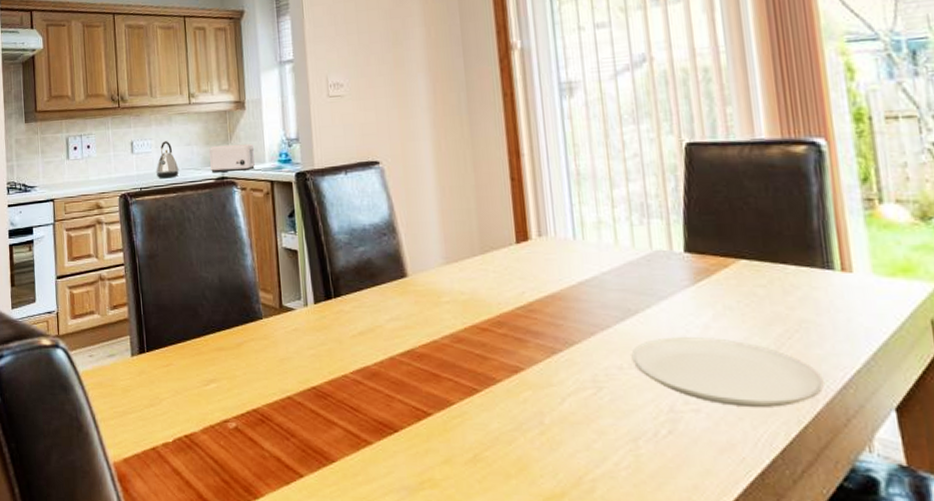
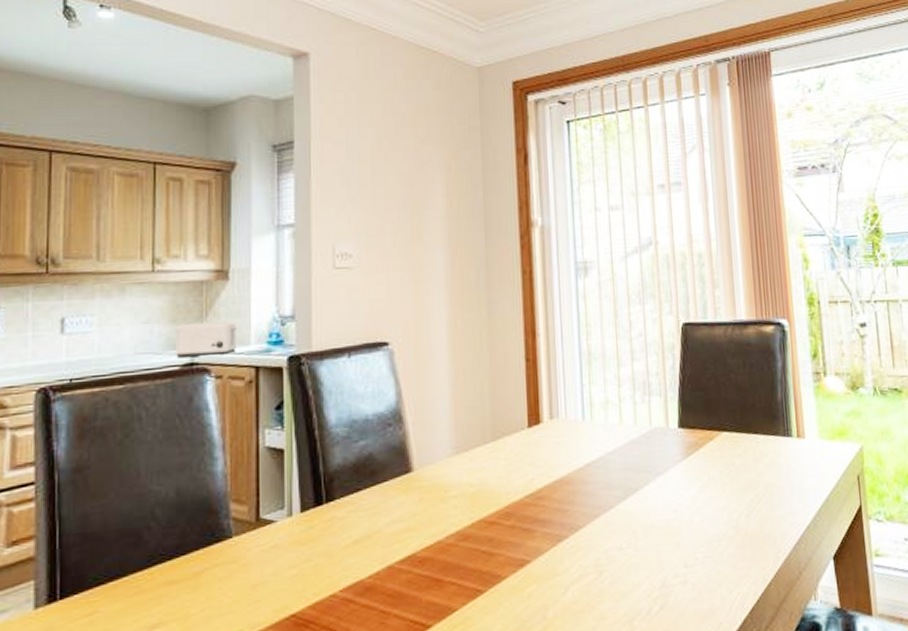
kettle: present [155,141,179,179] -> none [95,318,131,367]
plate: present [631,337,824,407] -> none [630,509,783,573]

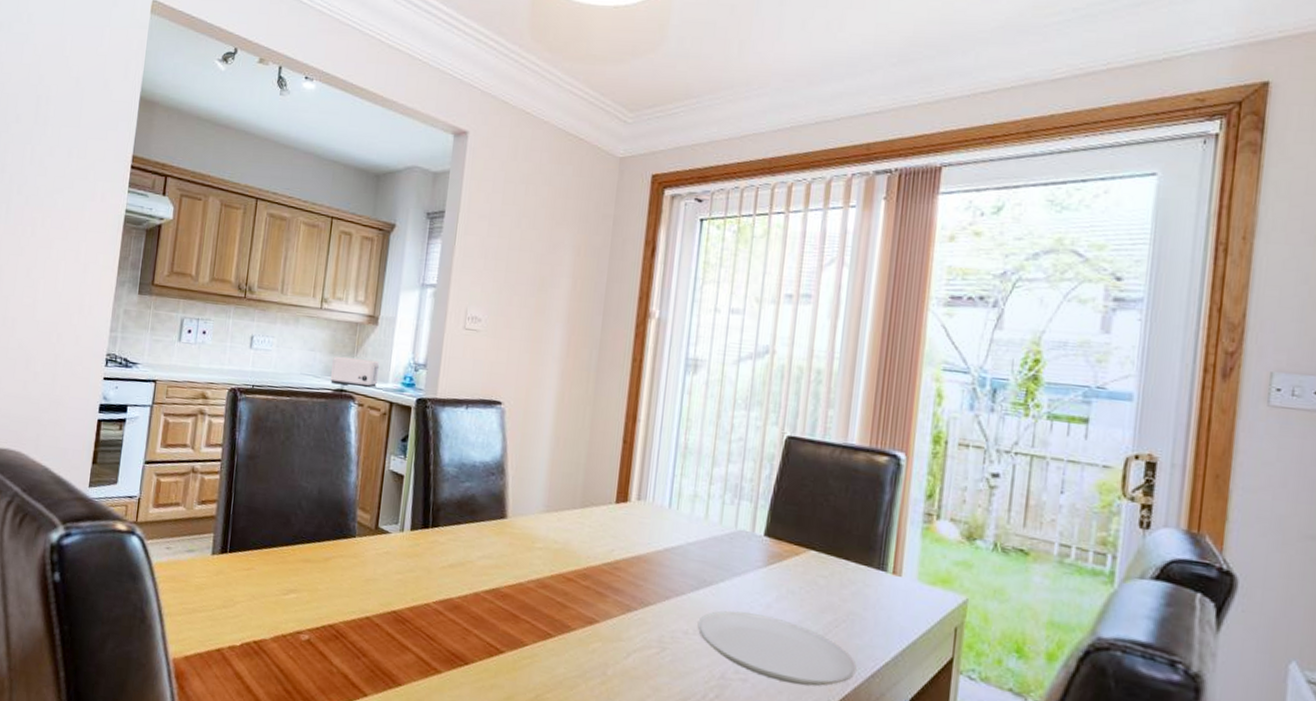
plate: none [630,509,783,573] -> present [697,610,857,686]

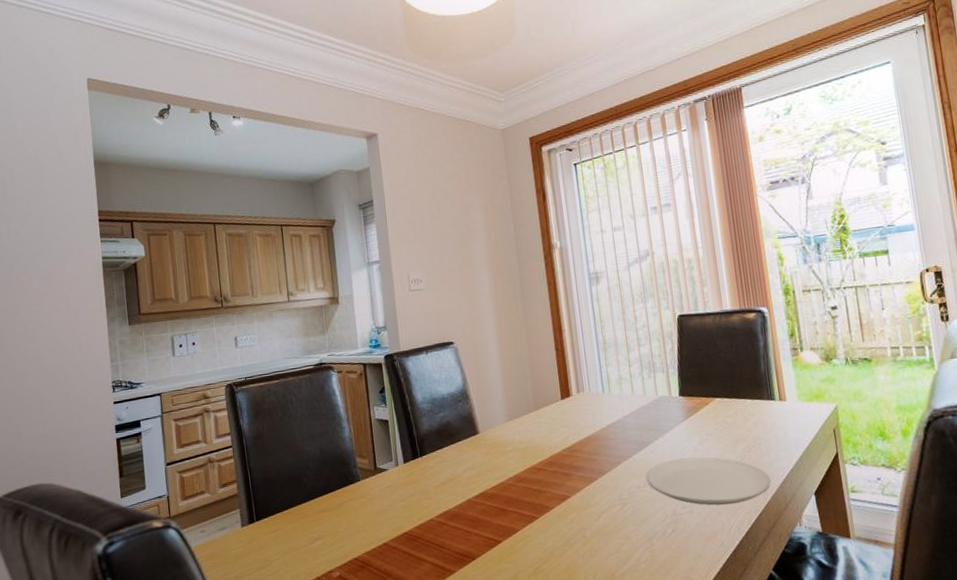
toaster: present [330,356,380,388] -> none [308,332,349,360]

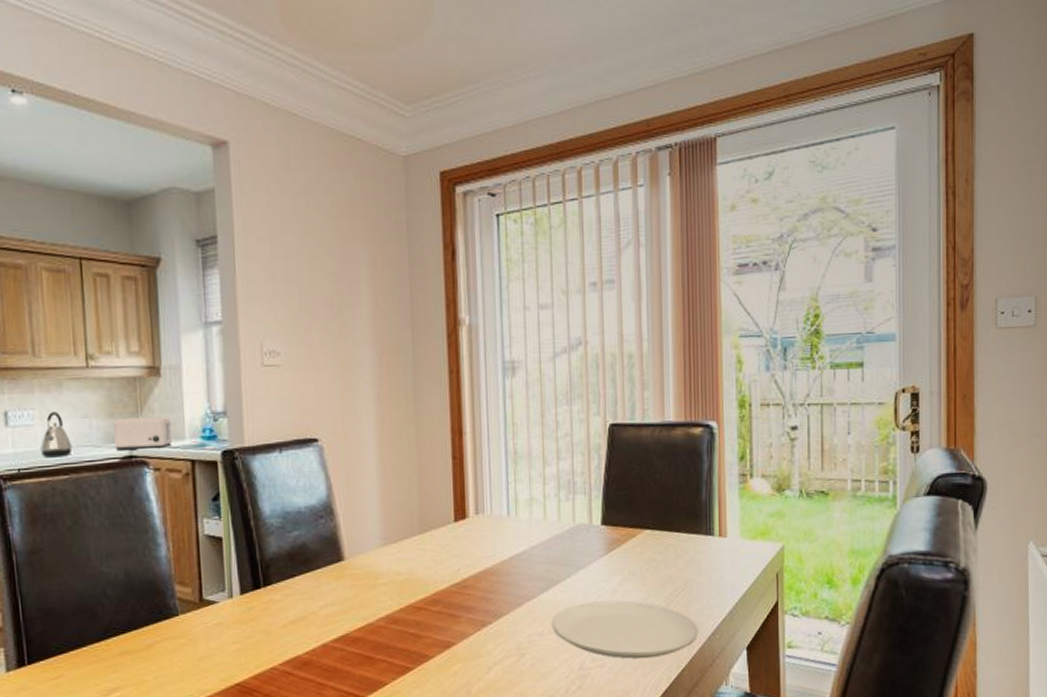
kettle: none [259,335,281,368] -> present [39,412,73,458]
toaster: none [308,332,349,360] -> present [113,416,172,451]

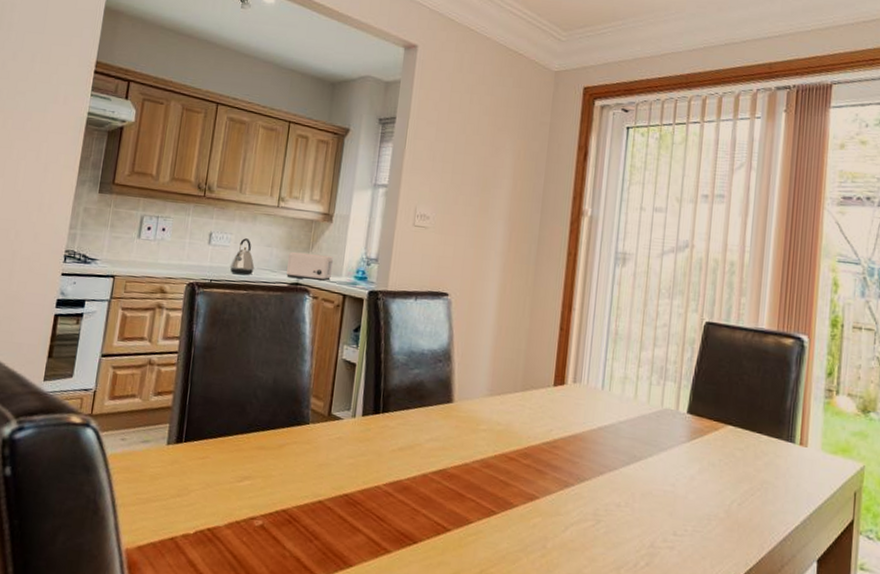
plate: present [551,600,699,659] -> none [629,483,771,551]

